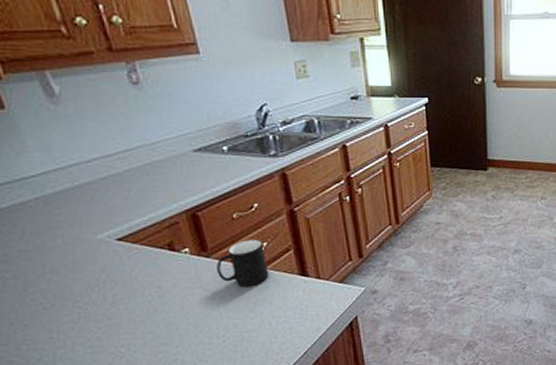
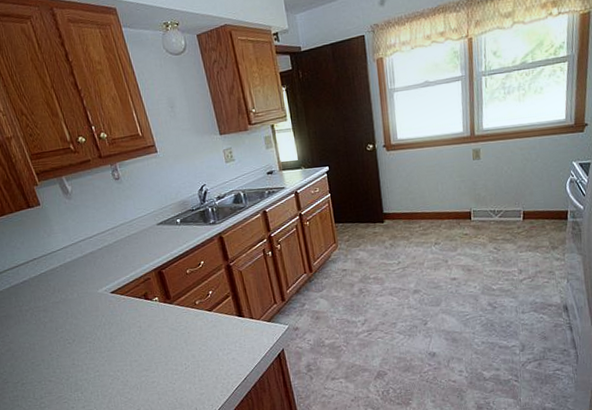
cup: present [217,239,269,288] -> none [177,289,215,327]

